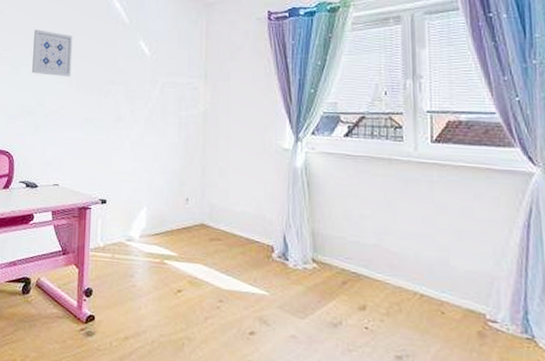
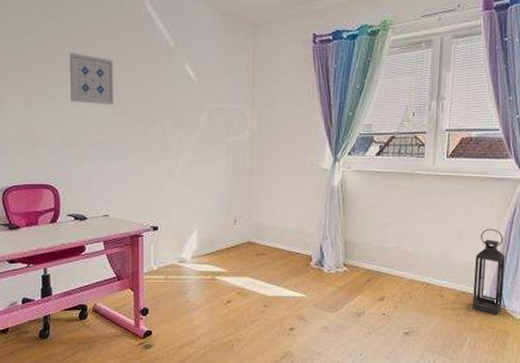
lantern: none [484,231,529,349] -> present [472,228,505,316]

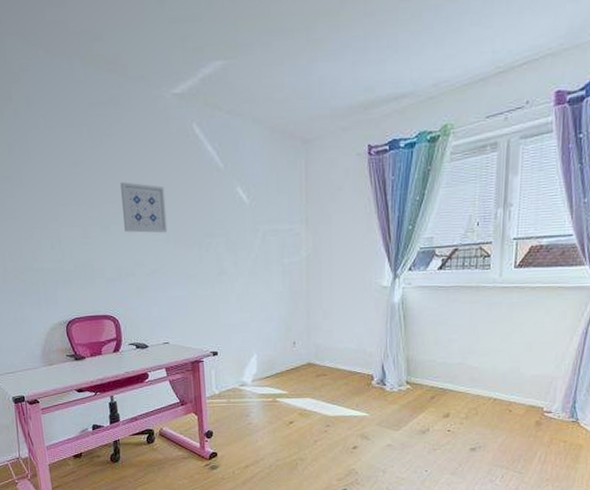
lantern: present [472,228,505,316] -> none [543,340,579,429]

